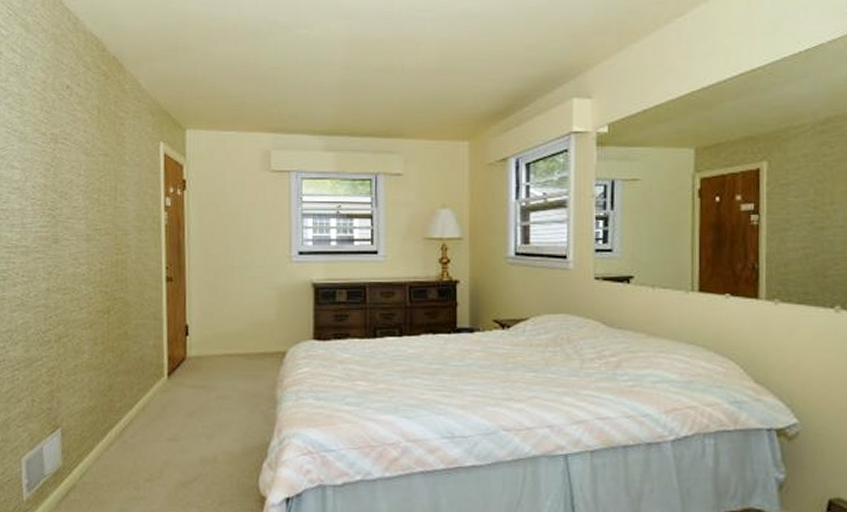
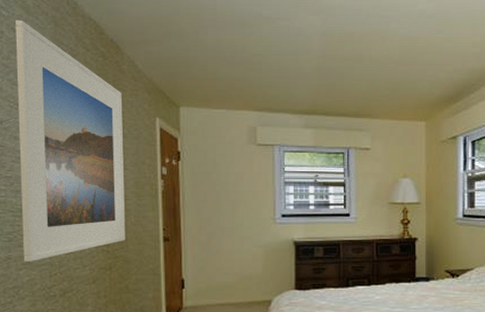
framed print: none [14,38,126,304] -> present [15,19,126,263]

